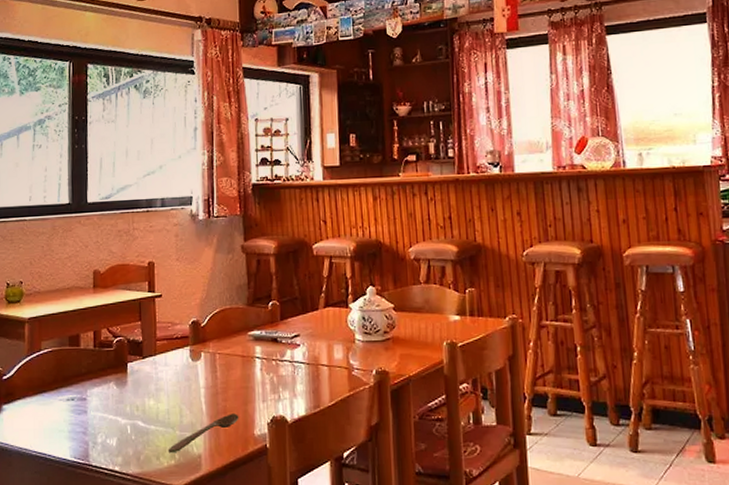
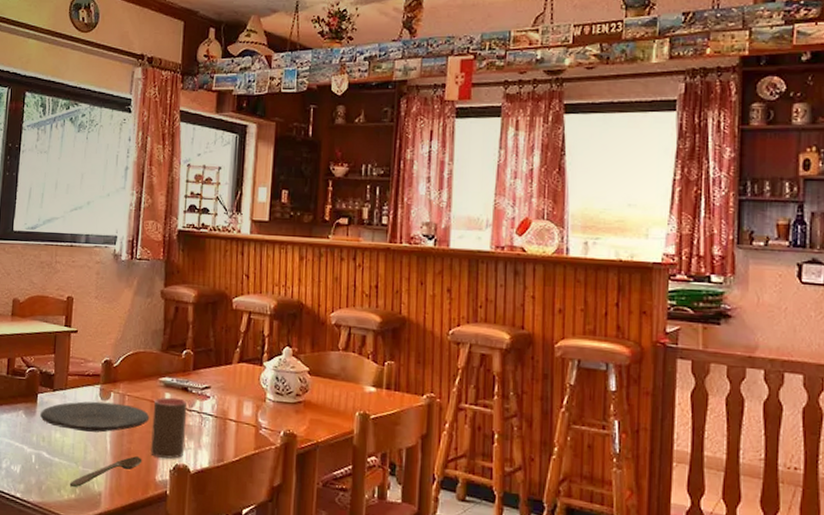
plate: none [132,362,243,395] -> present [40,401,150,433]
cup: none [244,350,280,412] -> present [151,397,188,459]

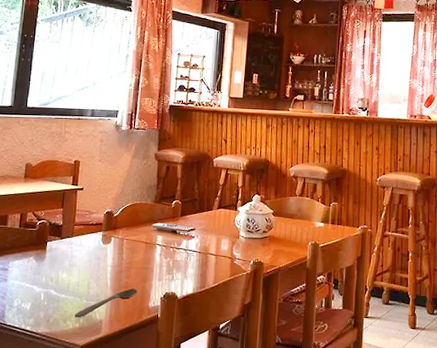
plate: present [40,401,150,433] -> none [49,245,145,271]
cup: present [151,397,188,459] -> none [145,239,176,288]

